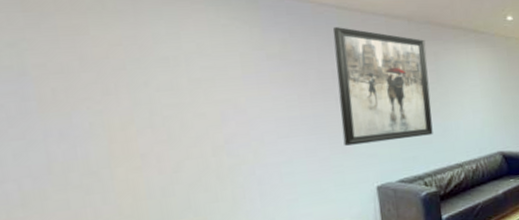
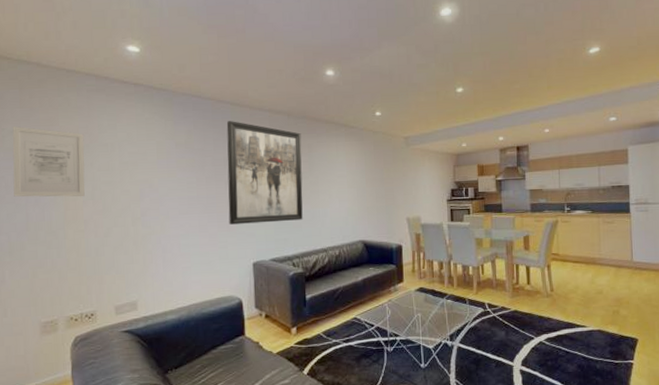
wall art: none [11,37,139,131] -> present [12,126,85,197]

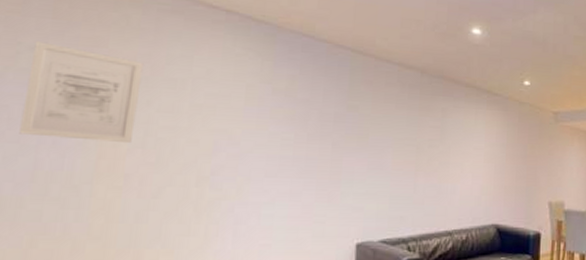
wall art: present [226,121,303,225] -> none [331,70,435,196]

